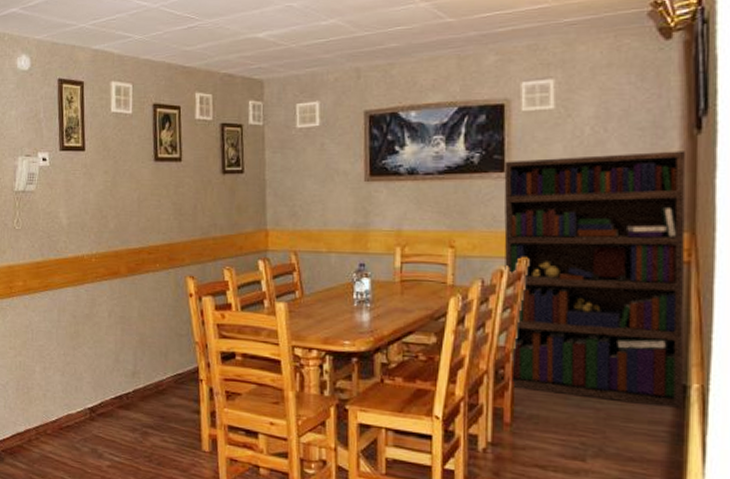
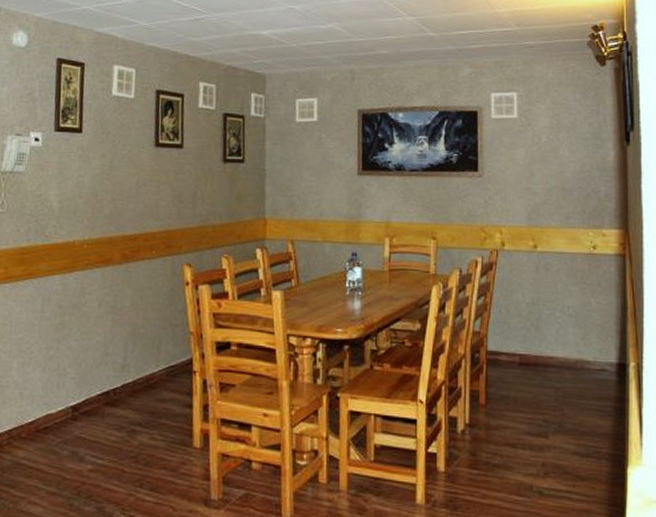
bookcase: present [504,151,687,408] -> none [478,159,624,385]

